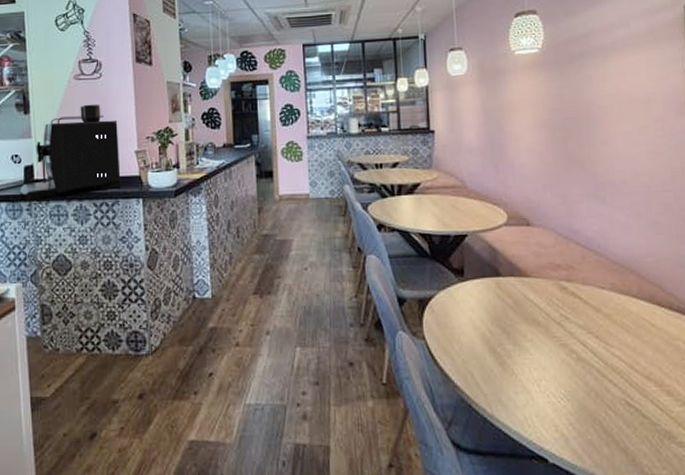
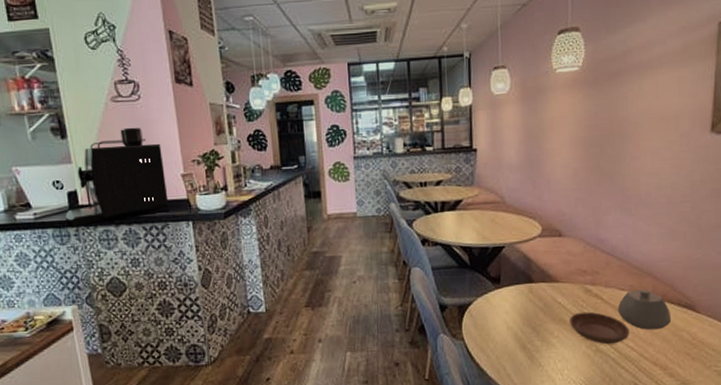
saucer: none [544,312,615,352] -> present [570,311,630,345]
sugar bowl: none [599,288,664,337] -> present [618,289,672,330]

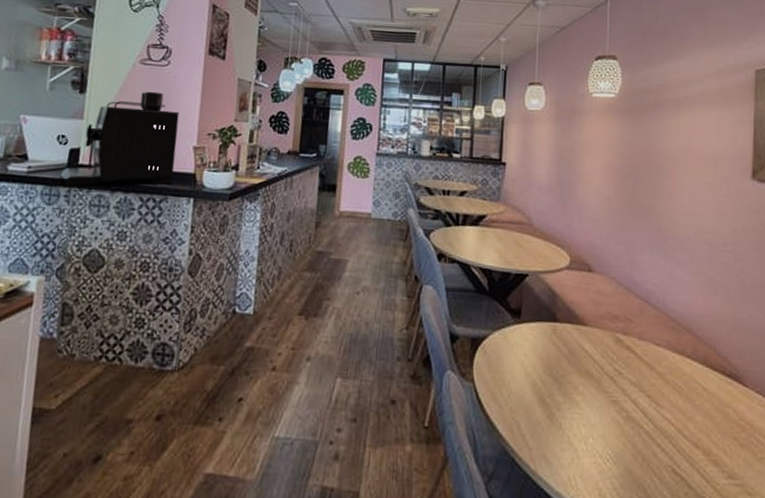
saucer: present [570,311,630,345] -> none [597,366,666,413]
sugar bowl: present [618,289,672,330] -> none [653,347,715,402]

